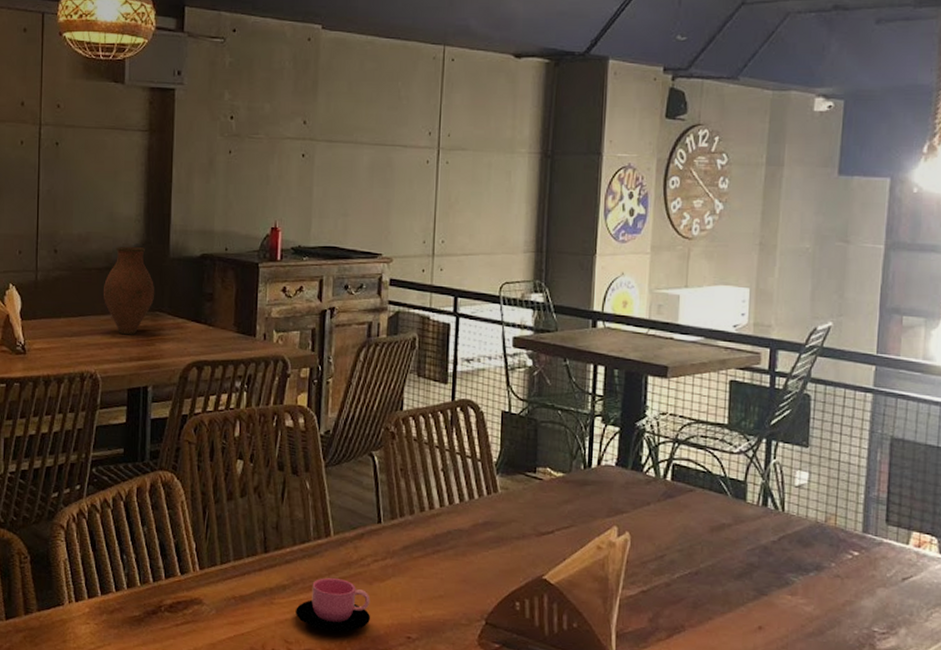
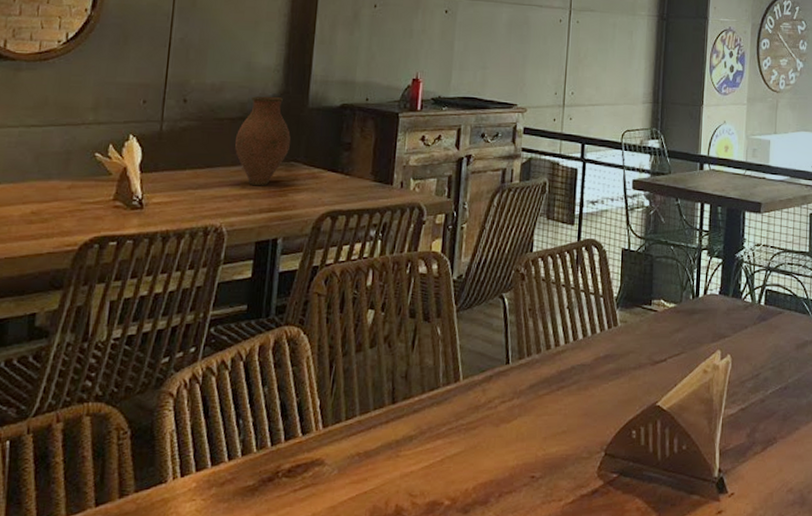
cup: present [296,577,371,632] -> none [422,423,497,479]

